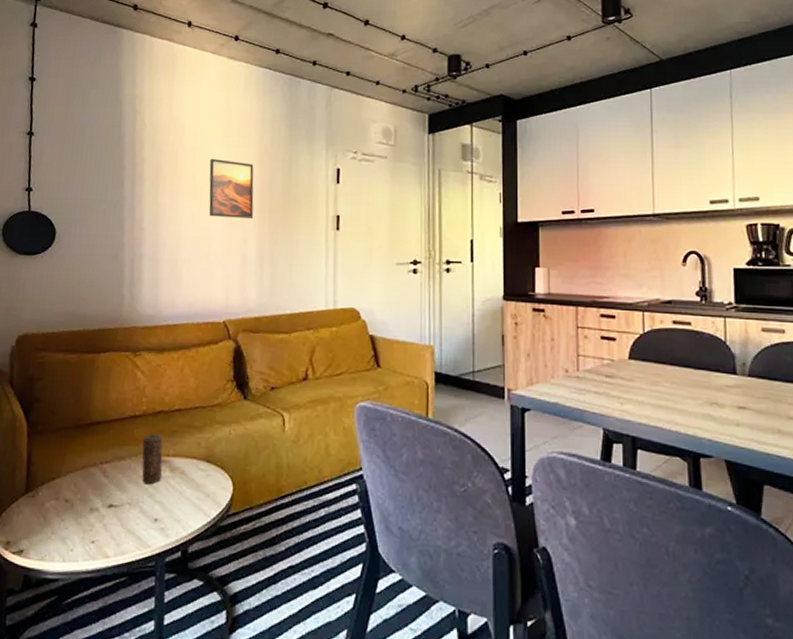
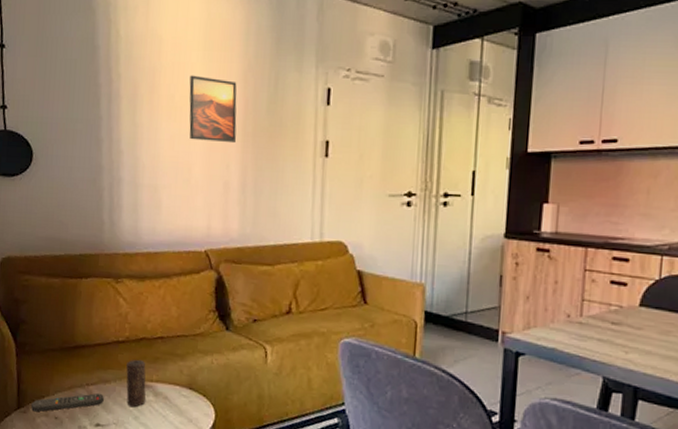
remote control: none [40,471,118,496] -> present [31,393,104,412]

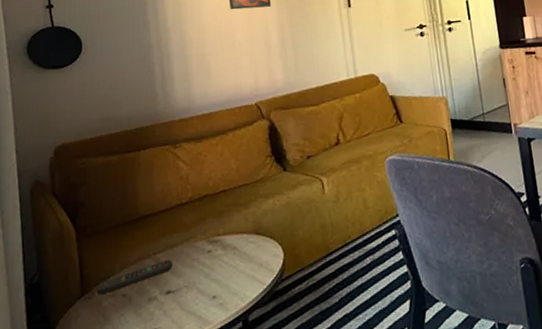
candle: present [126,359,147,407] -> none [192,216,215,265]

